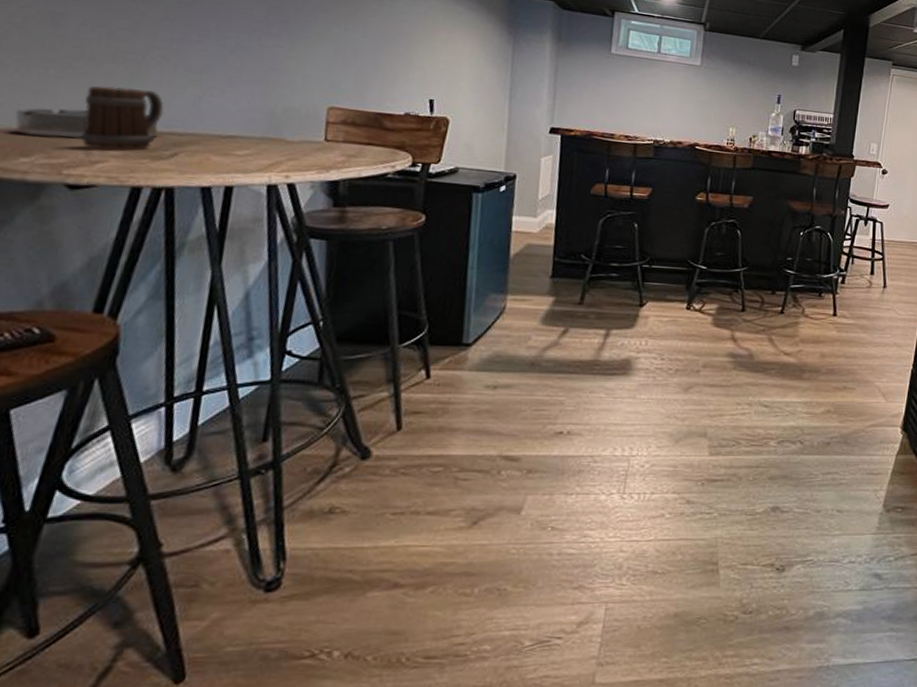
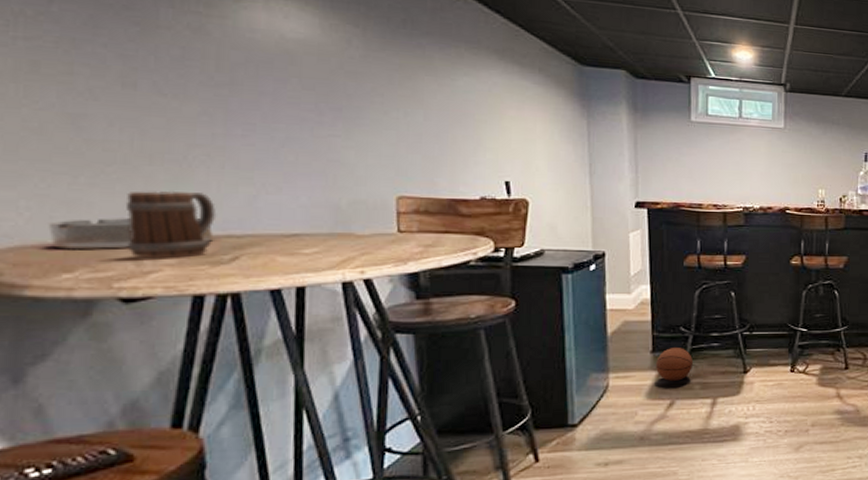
basketball: none [553,274,590,309] -> present [656,348,693,381]

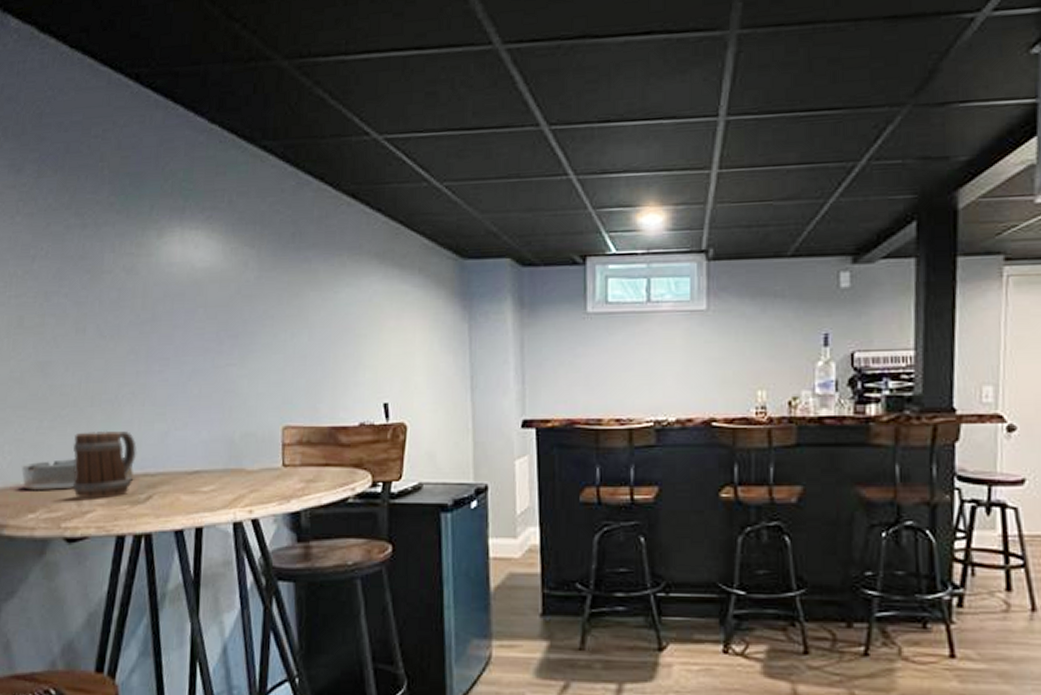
basketball: present [656,348,693,381] -> none [547,611,592,656]

